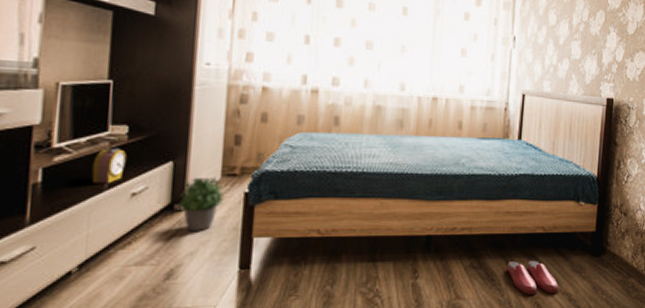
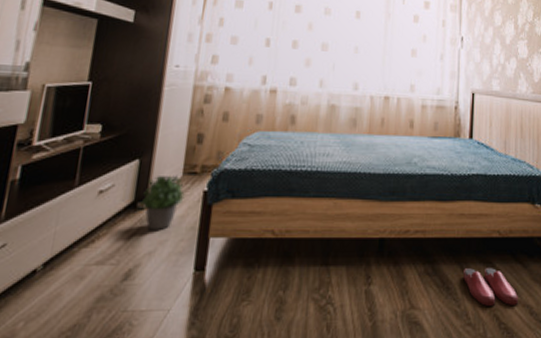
alarm clock: present [91,147,126,184] -> none [64,145,98,181]

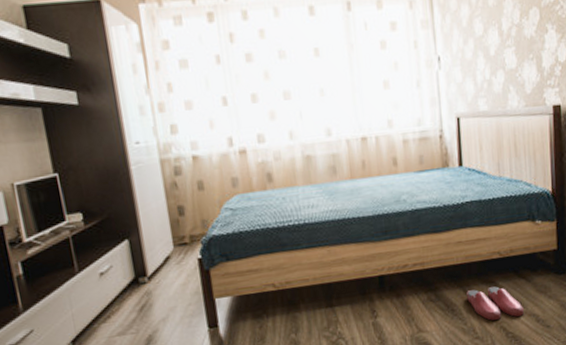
potted plant: present [140,175,185,230] -> none [141,248,181,300]

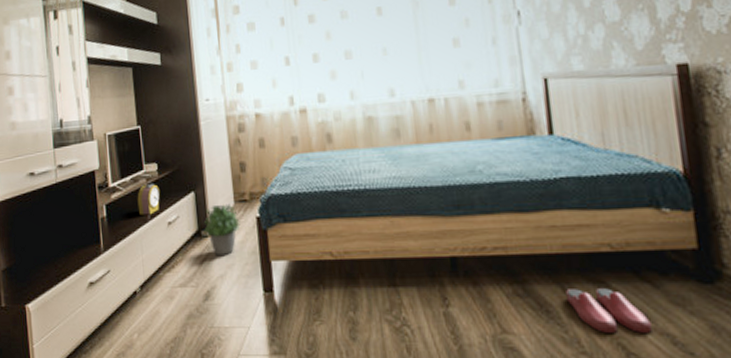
alarm clock: none [60,234,89,269] -> present [137,183,160,215]
potted plant: none [141,248,181,300] -> present [204,203,240,255]

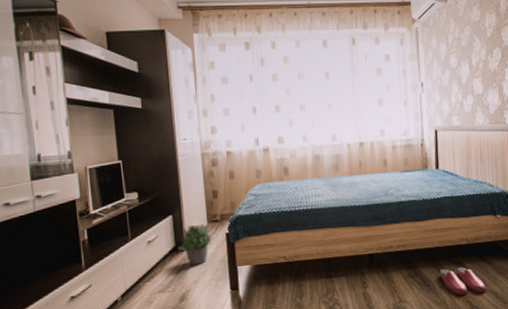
alarm clock: present [137,183,160,215] -> none [118,209,140,237]

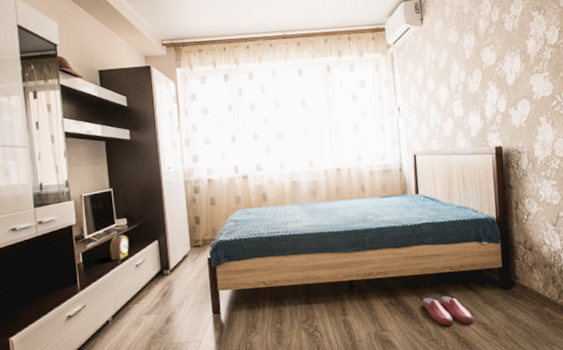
alarm clock: none [118,209,140,237] -> present [109,234,129,260]
potted plant: present [180,224,212,265] -> none [166,248,195,289]

